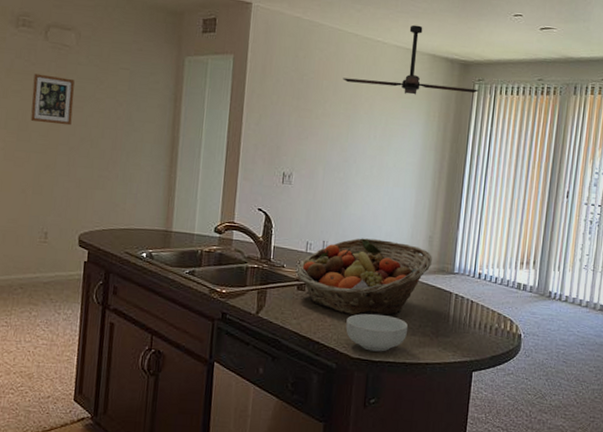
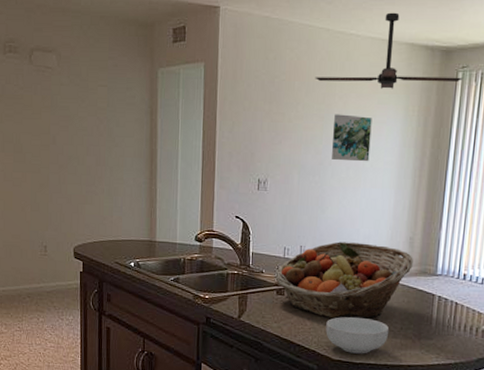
picture frame: present [30,73,75,126] -> none [23,97,60,145]
wall art: none [357,114,396,162] -> present [332,114,372,162]

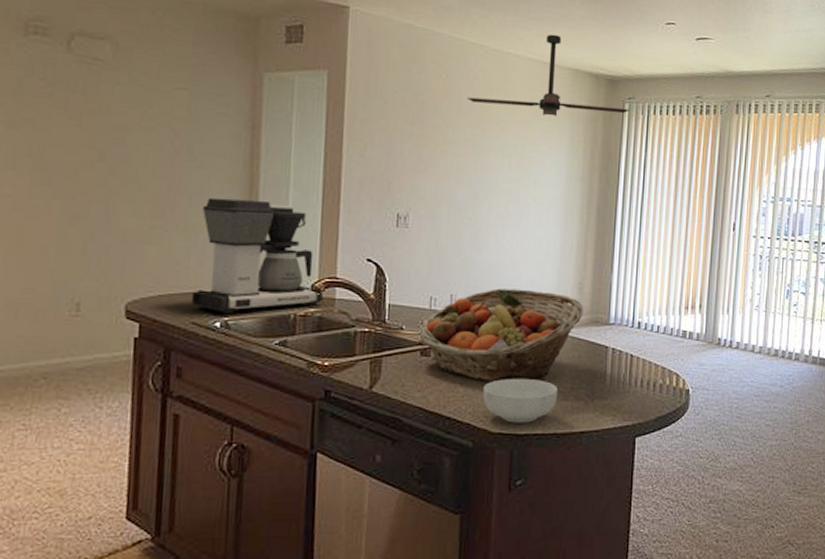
coffee maker: none [114,169,204,257] -> present [191,197,323,315]
wall art: present [332,114,372,162] -> none [488,140,534,196]

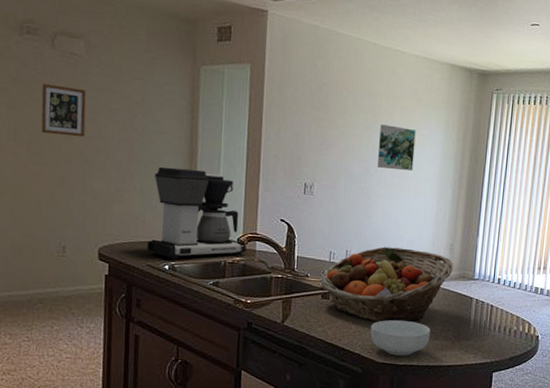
picture frame: none [50,96,113,163] -> present [41,83,86,138]
ceiling fan: present [467,34,629,117] -> none [362,34,497,105]
wall art: none [488,140,534,196] -> present [378,124,416,172]

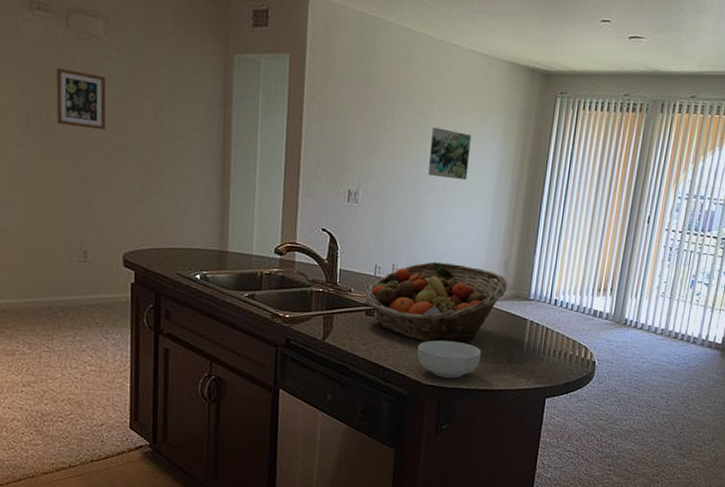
coffee maker: present [146,166,246,260] -> none [176,166,285,269]

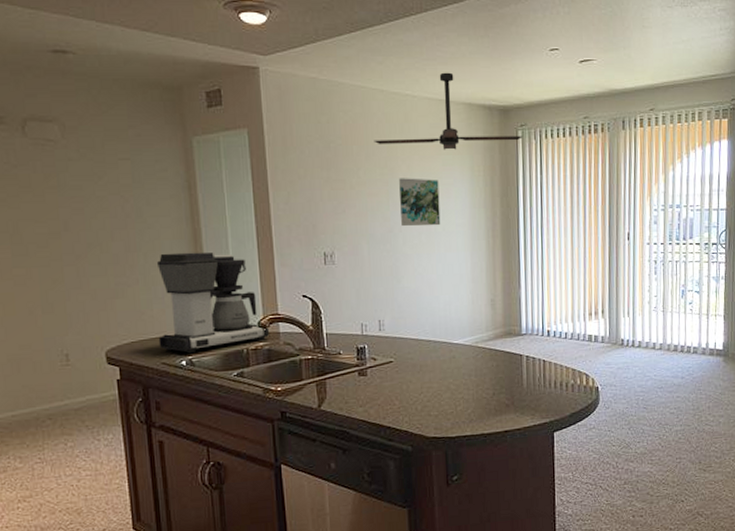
picture frame: present [56,68,107,131] -> none [18,176,73,233]
coffee maker: none [176,166,285,269] -> present [157,252,269,354]
fruit basket: present [364,262,508,344] -> none [355,310,497,394]
ceiling fan: none [413,27,561,108] -> present [374,72,523,150]
cereal bowl: present [417,340,482,379] -> none [416,388,482,428]

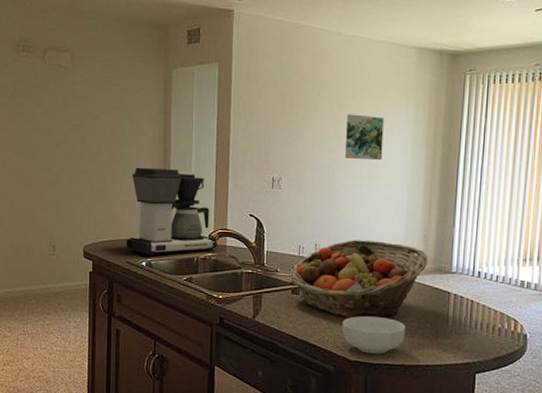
fruit basket: none [355,310,497,394] -> present [290,240,428,319]
ceiling fan: present [374,72,523,150] -> none [327,18,470,90]
cereal bowl: none [416,388,482,428] -> present [342,316,406,354]

